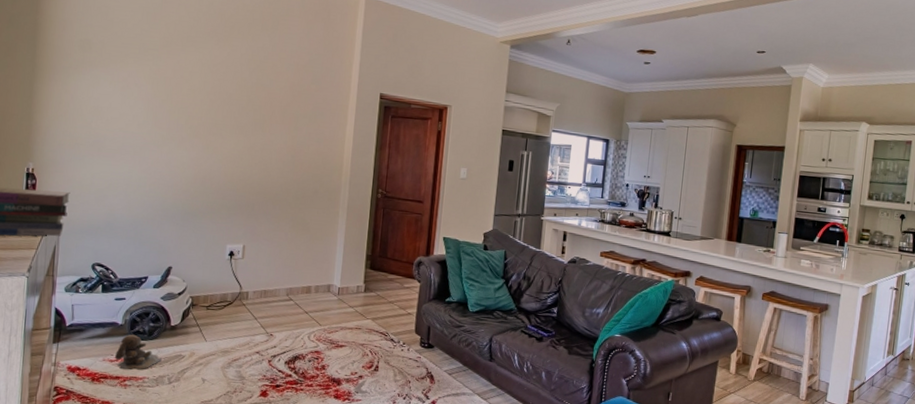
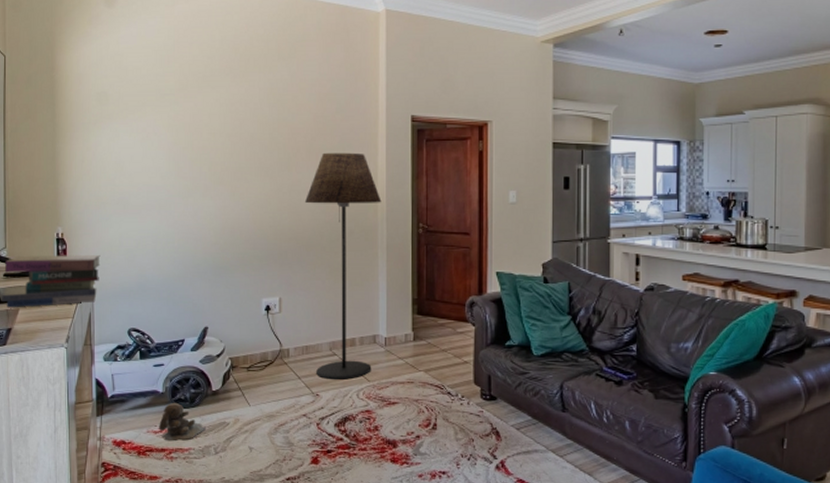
floor lamp: none [272,118,347,323] -> present [304,152,382,380]

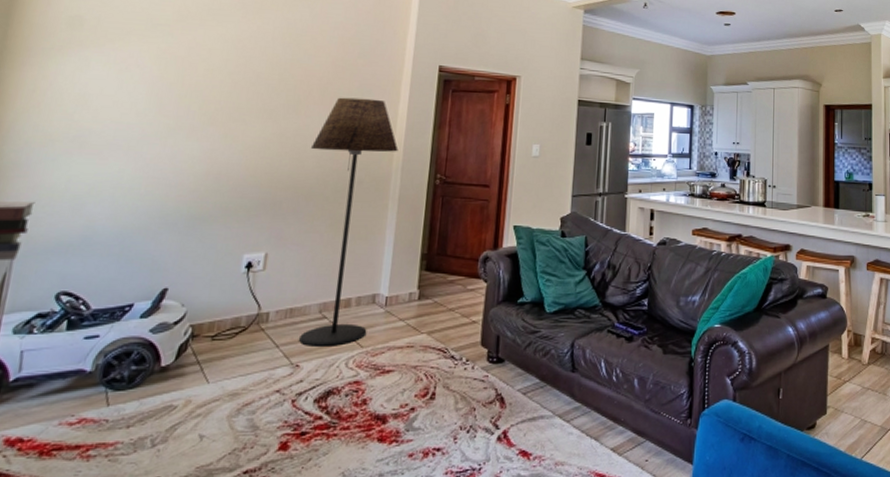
stuffed animal: present [159,402,206,442] -> none [76,383,144,435]

